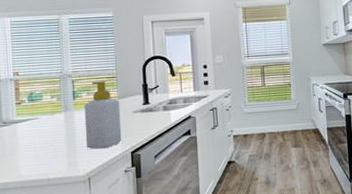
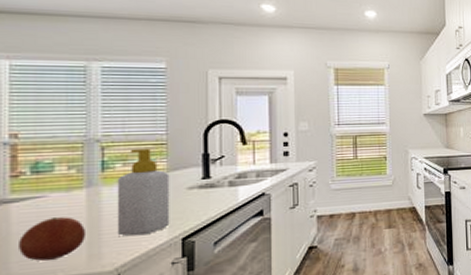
fruit: none [24,134,66,166] -> present [19,217,87,261]

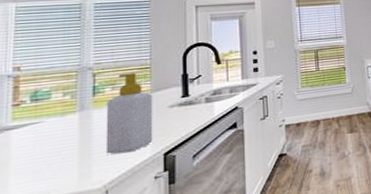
fruit: present [19,217,87,261] -> none [17,139,78,183]

